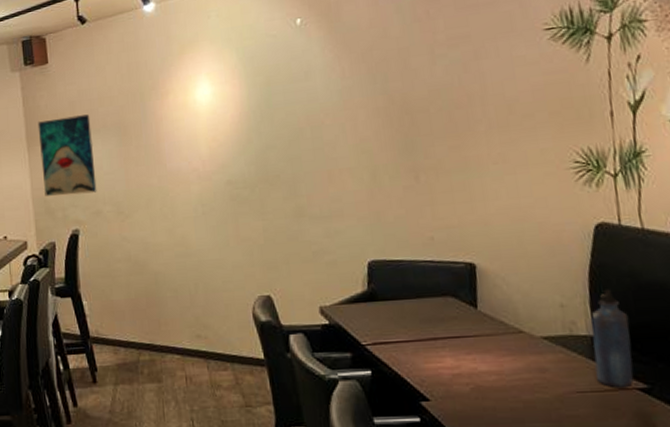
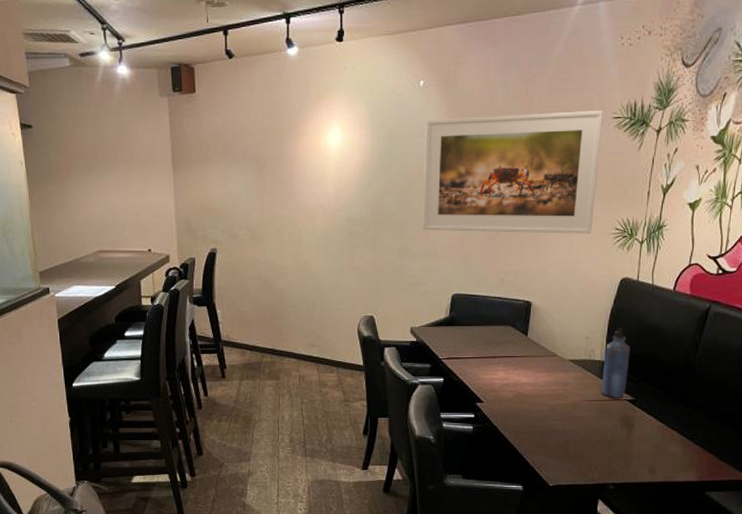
wall art: present [37,114,97,196] -> none [183,146,235,218]
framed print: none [308,22,543,187] -> present [422,110,603,234]

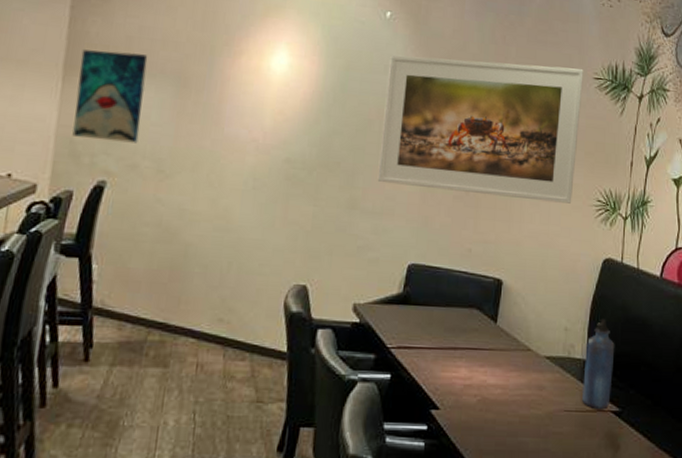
wall art: none [183,146,235,218] -> present [72,49,148,143]

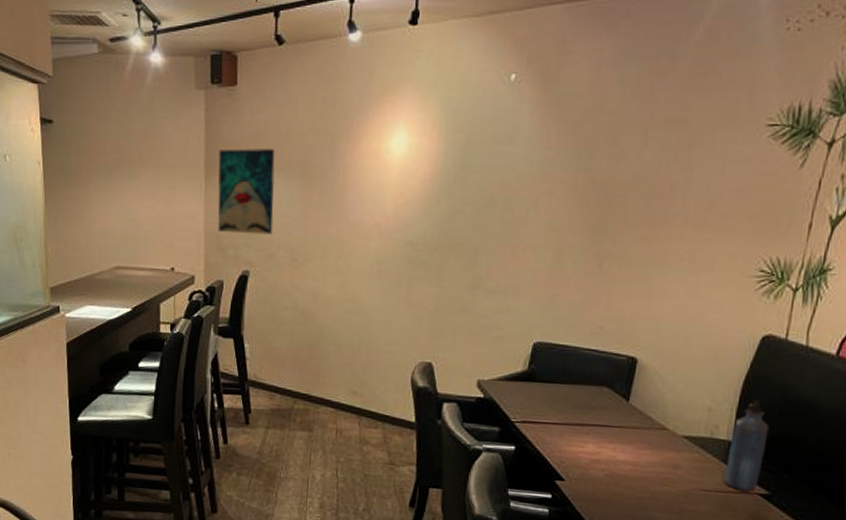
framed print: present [377,55,584,204] -> none [501,114,754,275]

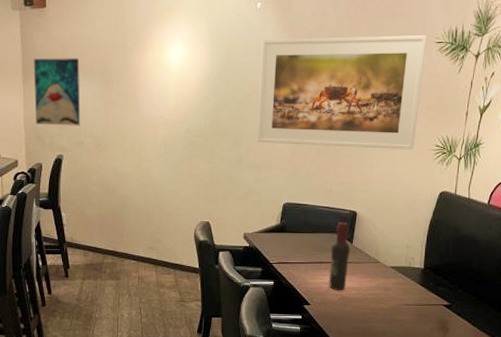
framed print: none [501,114,754,275] -> present [257,35,427,150]
wine bottle: none [591,371,626,465] -> present [328,222,350,291]
water bottle: present [724,399,770,492] -> none [420,237,448,304]

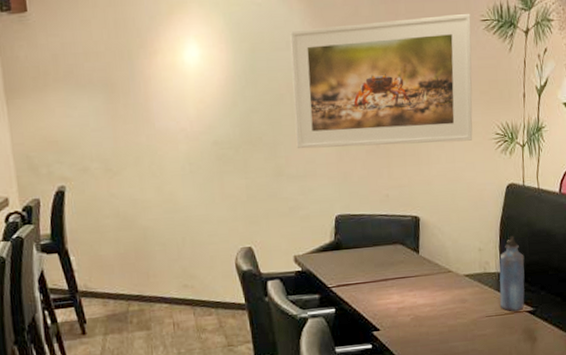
wall art: present [33,58,81,126] -> none [17,69,84,152]
wine bottle: present [328,222,350,291] -> none [395,230,418,310]
water bottle: none [420,237,448,304] -> present [499,236,525,312]

